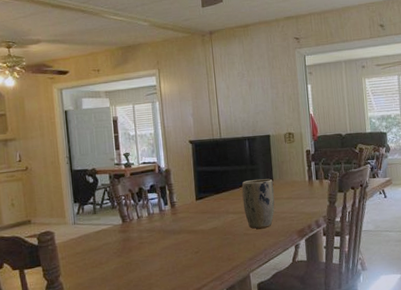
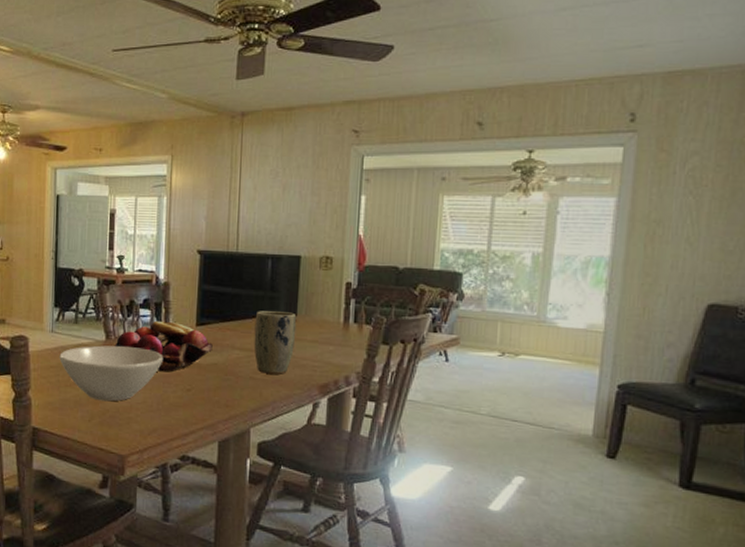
bowl: none [83,225,173,274] -> present [59,345,164,402]
fruit basket: none [129,200,212,242] -> present [113,320,213,372]

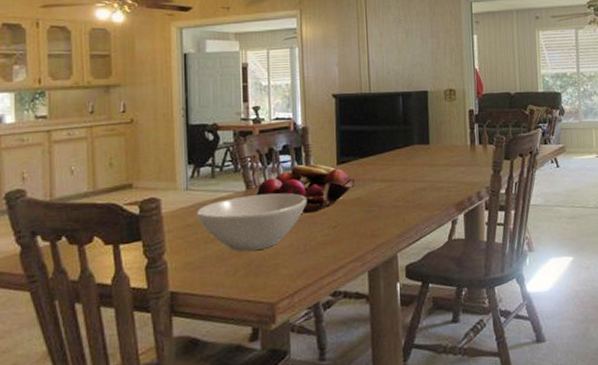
plant pot: present [254,311,297,374] -> none [392,141,431,200]

